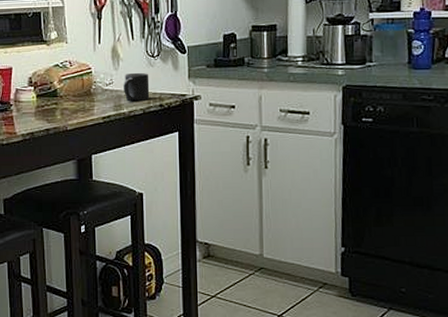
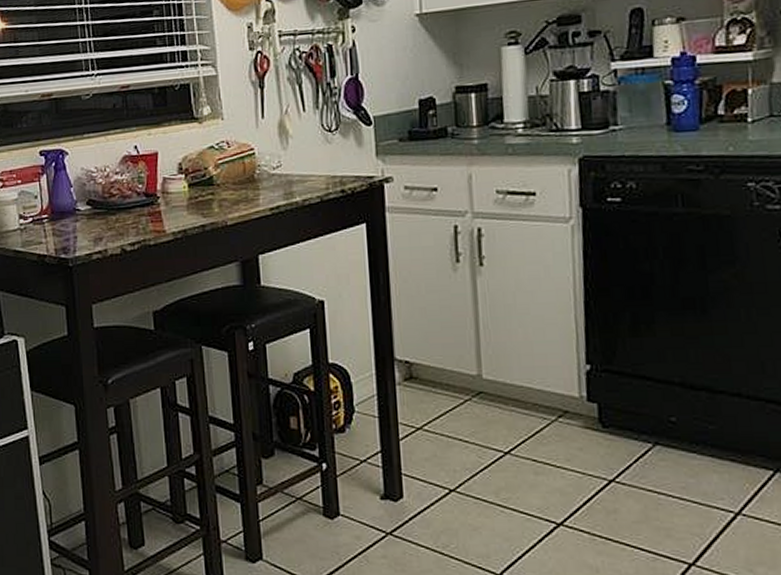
mug: present [124,72,150,102] -> none [295,151,328,188]

